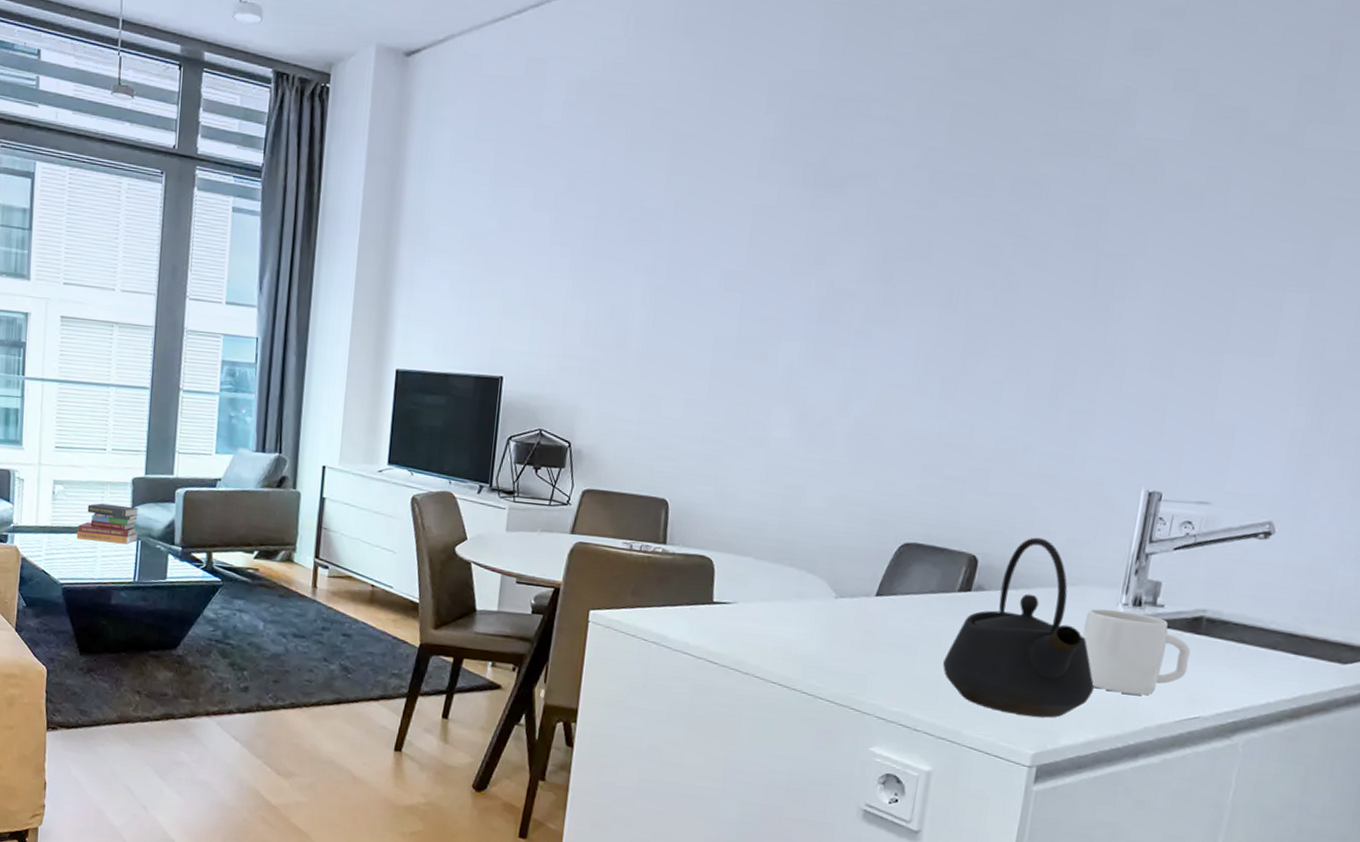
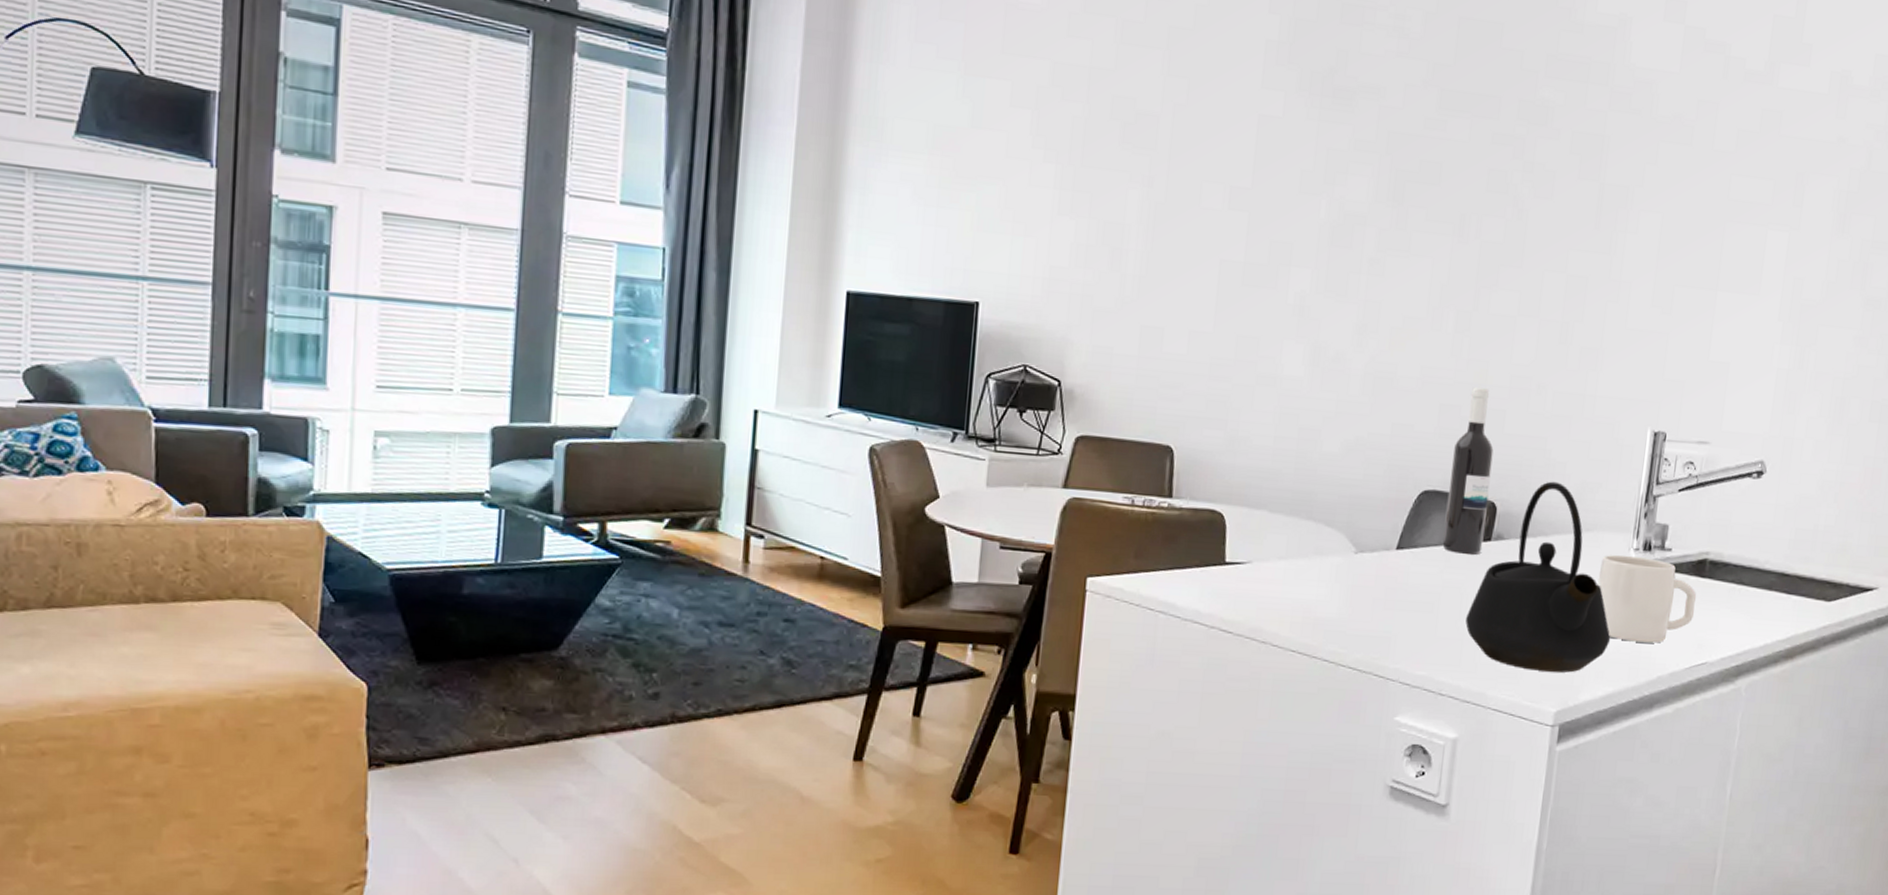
books: present [76,503,139,544] -> none [409,461,502,515]
wine bottle: none [921,448,977,604] -> present [1442,387,1494,556]

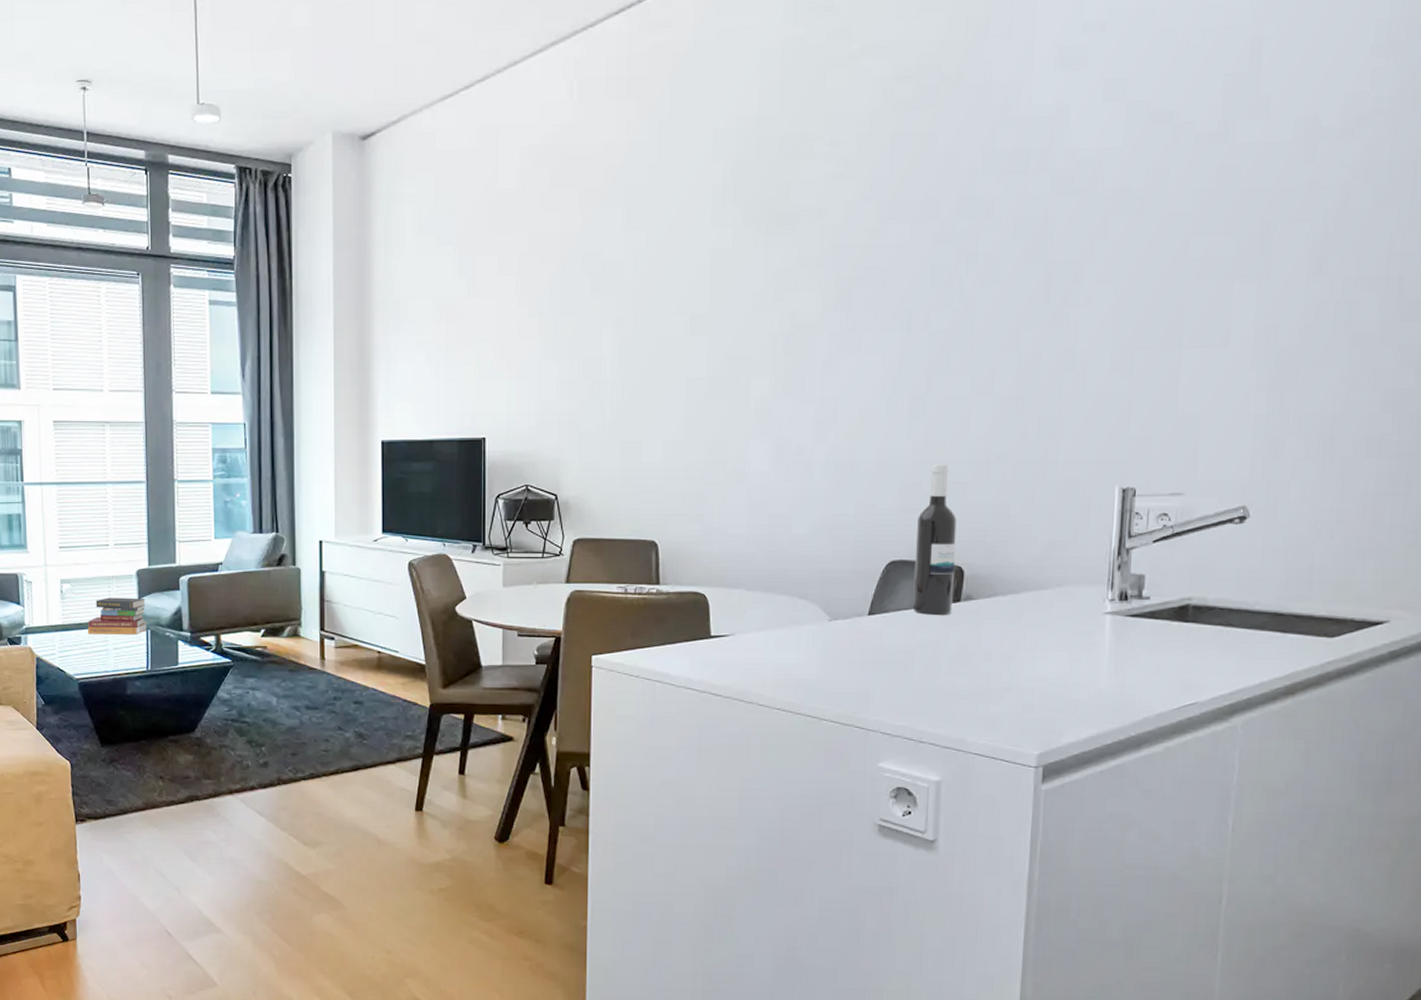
books: none [409,461,502,515] -> present [87,597,147,635]
kettle: present [1465,481,1611,673] -> none [941,543,1091,718]
mug: present [1597,554,1697,643] -> none [1073,606,1181,687]

